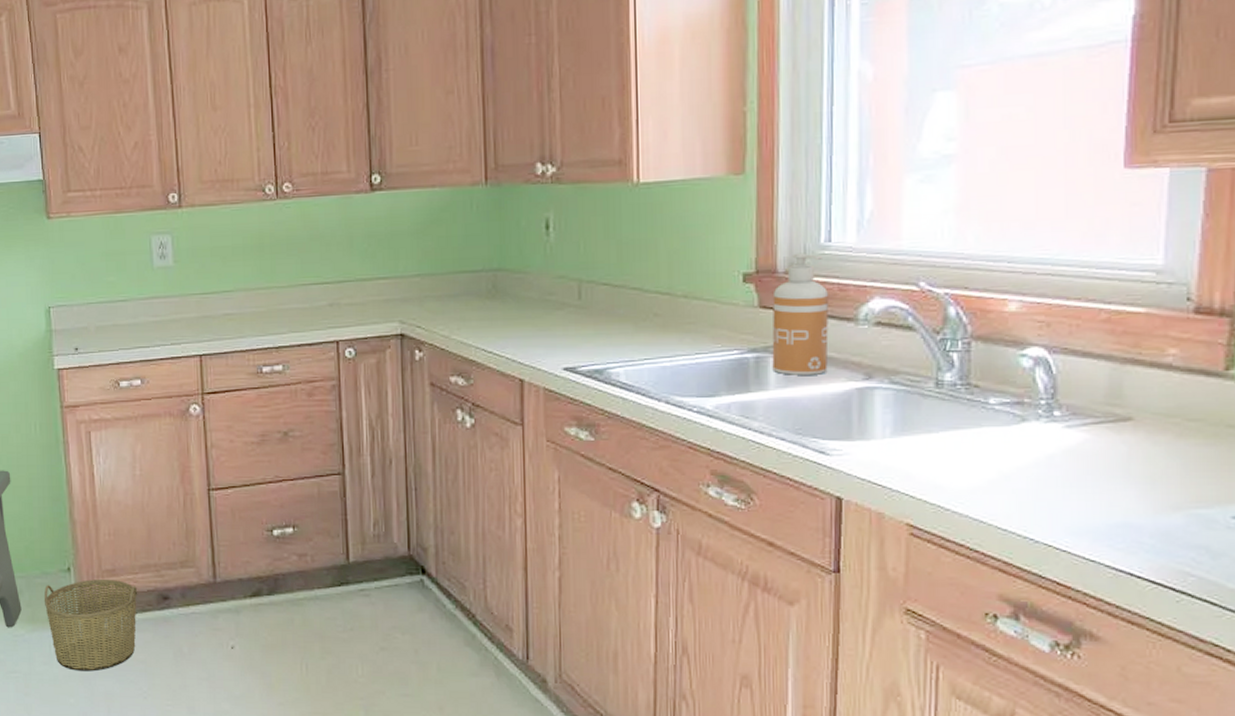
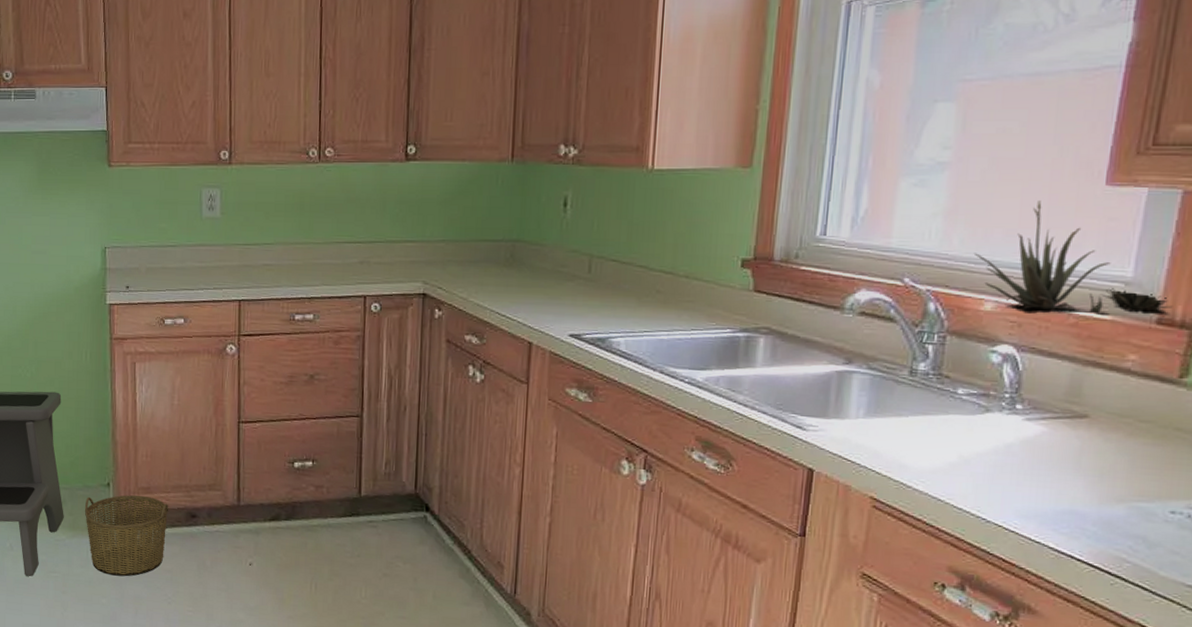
soap dispenser: present [772,252,830,375] -> none [761,243,820,357]
succulent plant: none [991,189,1210,311] -> present [973,201,1173,316]

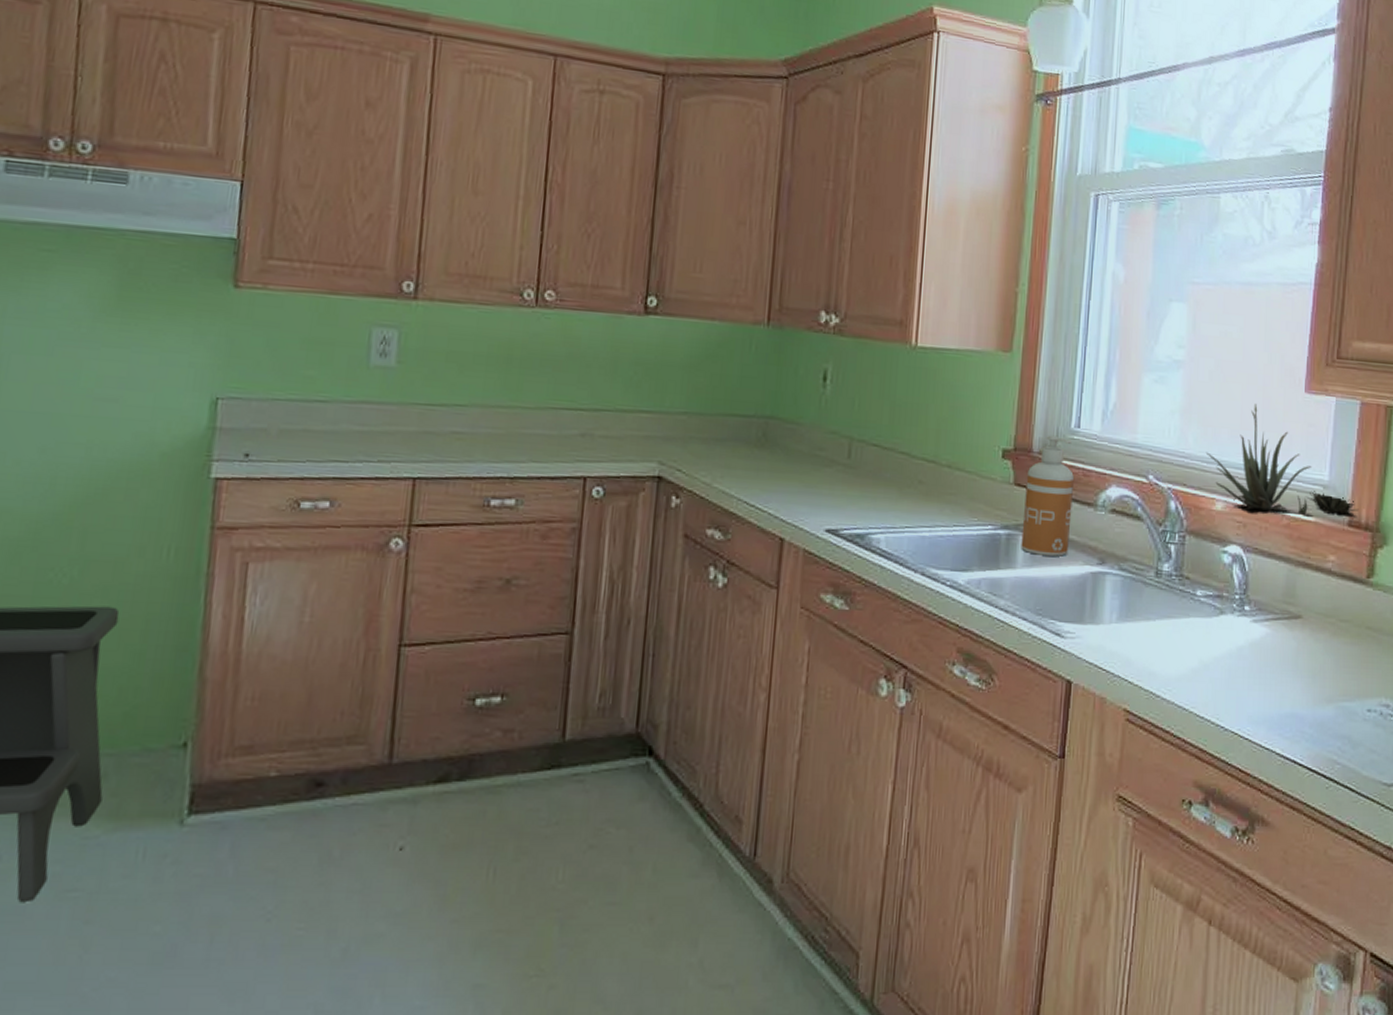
basket: present [84,495,169,577] -> none [138,758,282,886]
soap dispenser: none [761,243,820,357] -> present [1021,435,1075,556]

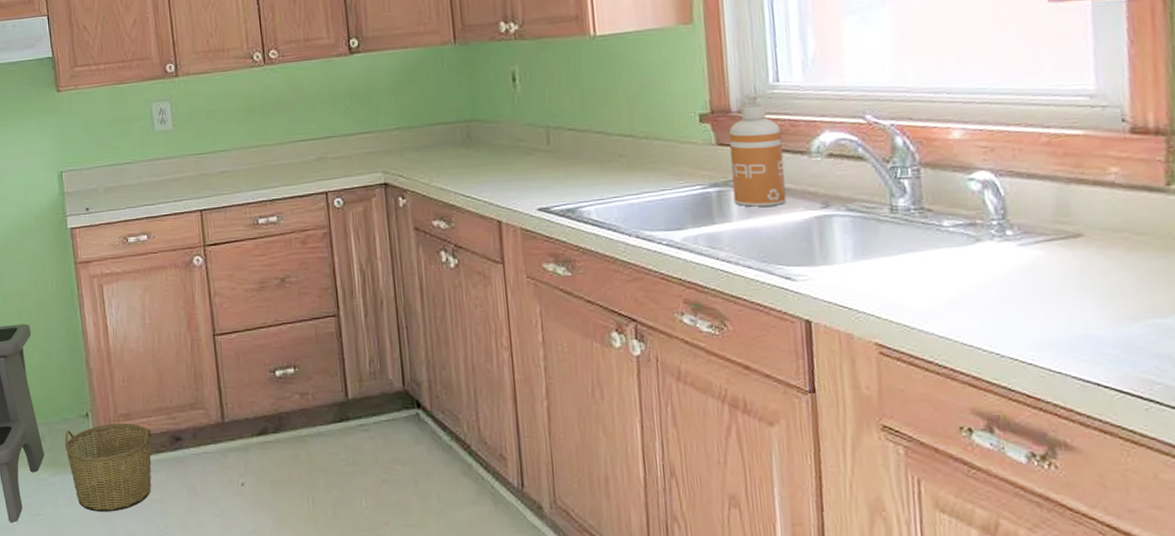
basket: none [138,758,282,886] -> present [64,422,152,512]
succulent plant: present [1205,404,1359,518] -> none [930,24,1143,137]

